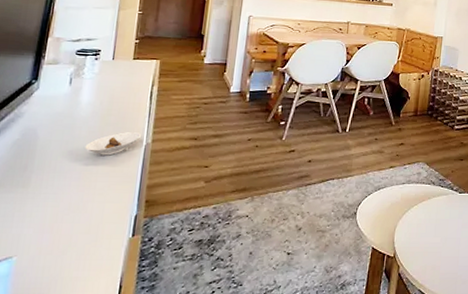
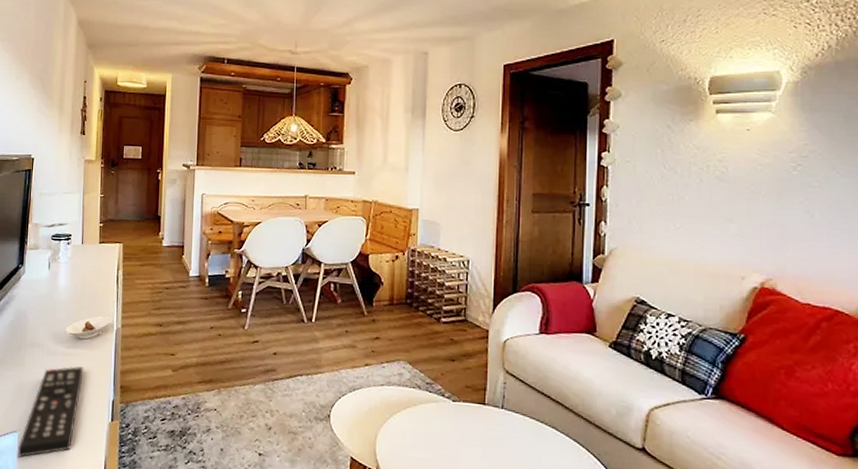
remote control: none [12,184,104,285] -> present [18,366,84,458]

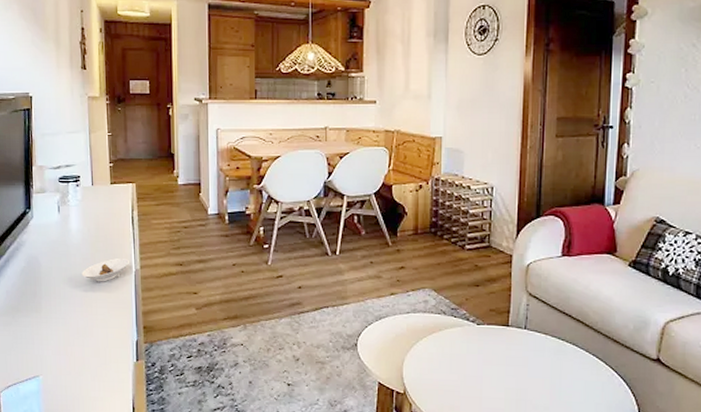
remote control: present [18,366,84,458] -> none [42,309,104,401]

